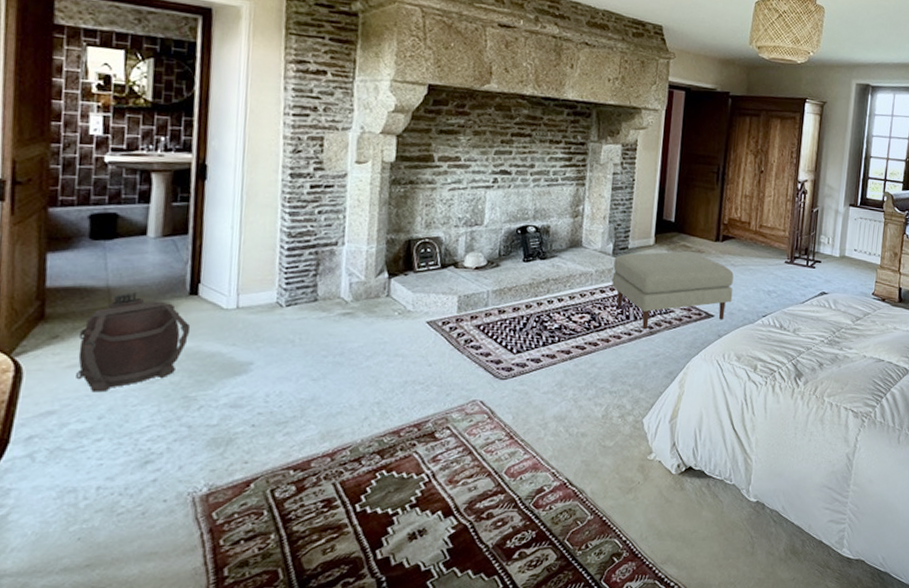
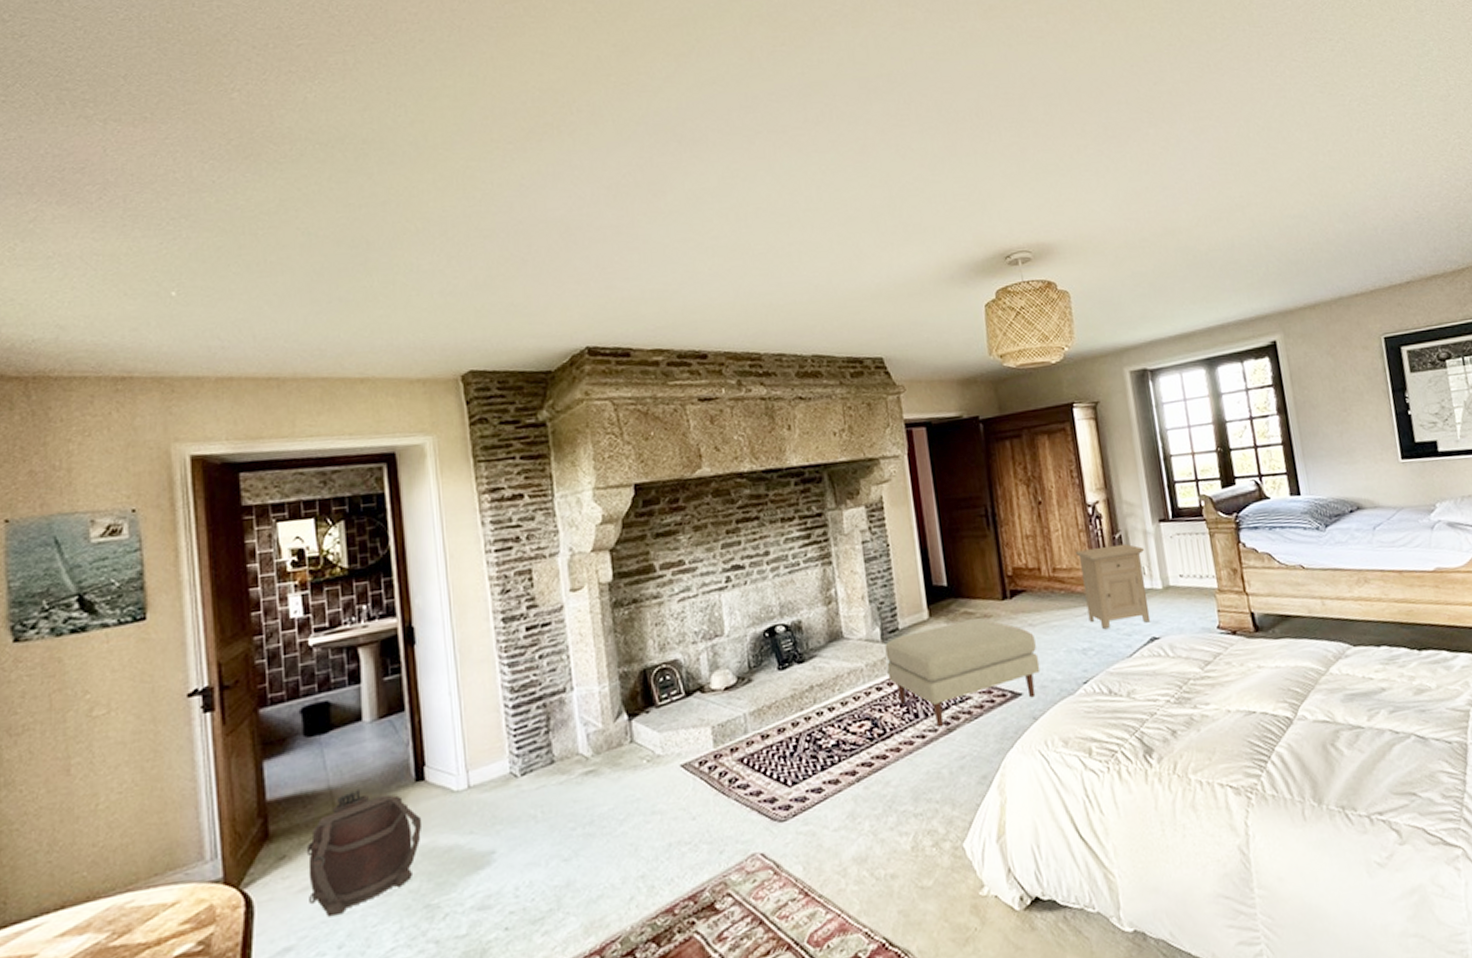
nightstand: none [778,215,833,280] -> present [1075,543,1151,630]

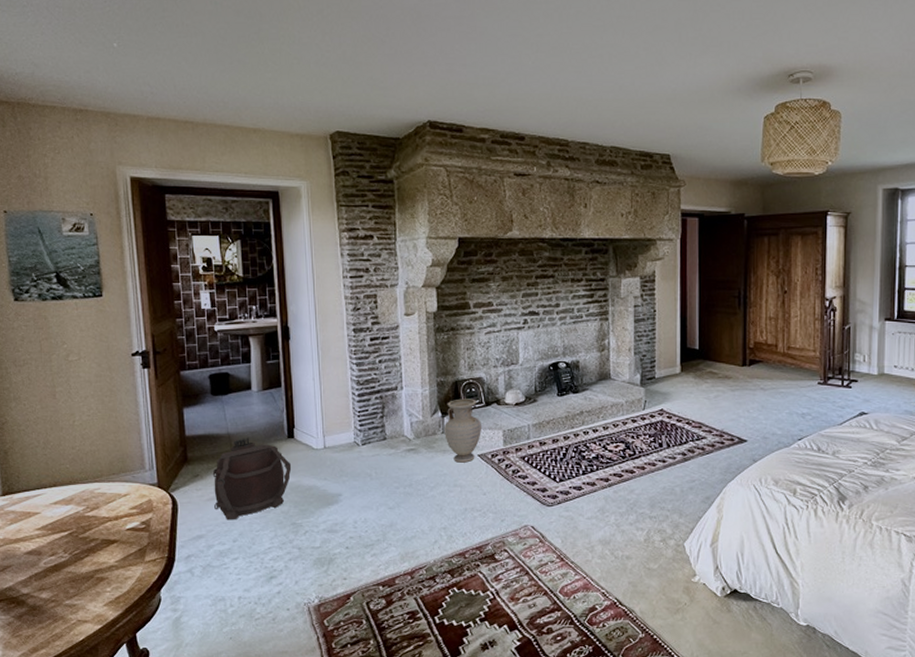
vase: none [633,689,683,781] -> present [444,398,481,463]
ottoman: present [885,617,1041,728] -> none [642,377,765,457]
nightstand: present [1075,543,1151,630] -> none [808,334,868,401]

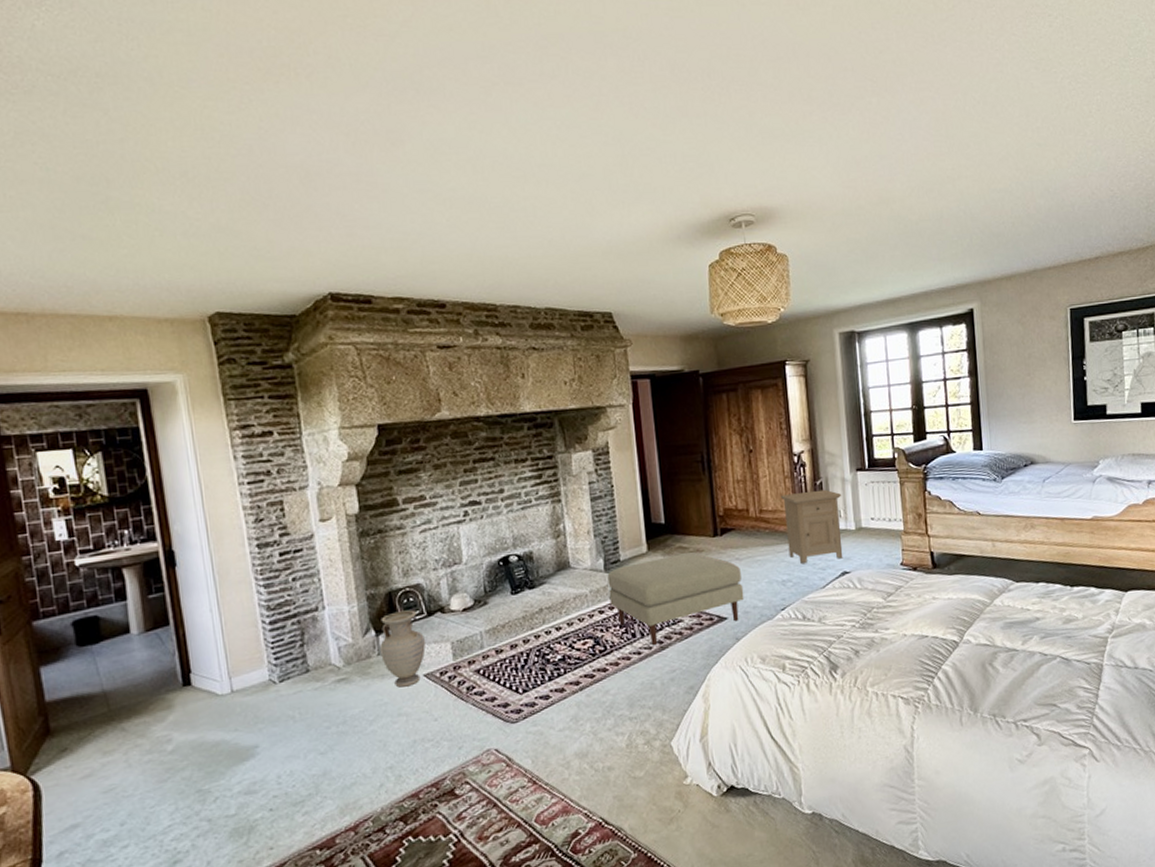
backpack: present [212,438,292,520] -> none [85,693,191,800]
ottoman: none [642,377,765,457] -> present [607,551,744,646]
nightstand: none [808,334,868,401] -> present [780,489,843,565]

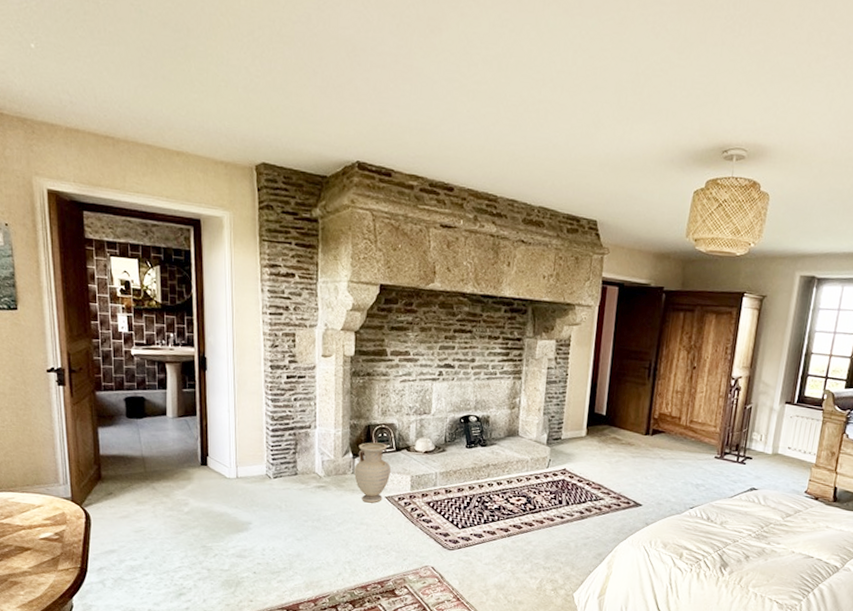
ottoman: present [607,551,744,646] -> none [546,443,663,515]
nightstand: present [780,489,843,565] -> none [707,411,767,477]

